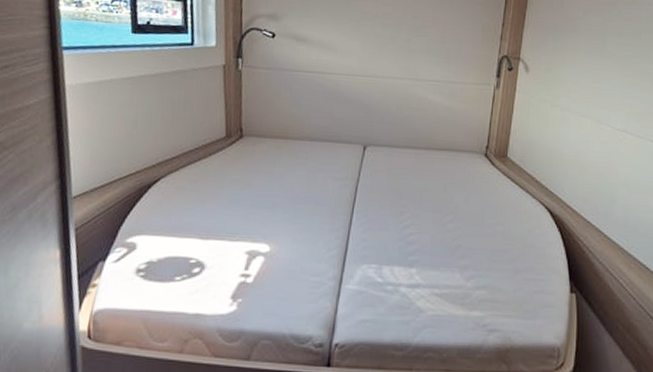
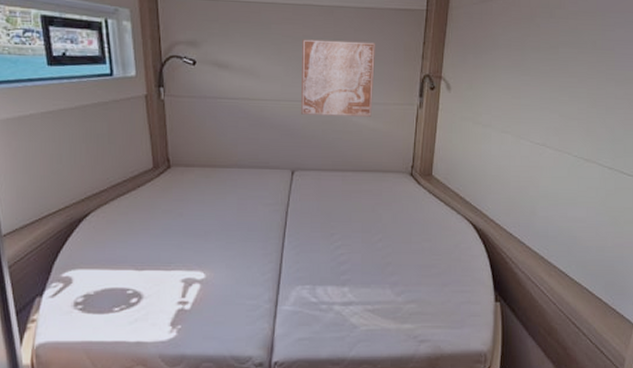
wall art: none [376,16,455,95] -> present [301,39,376,117]

